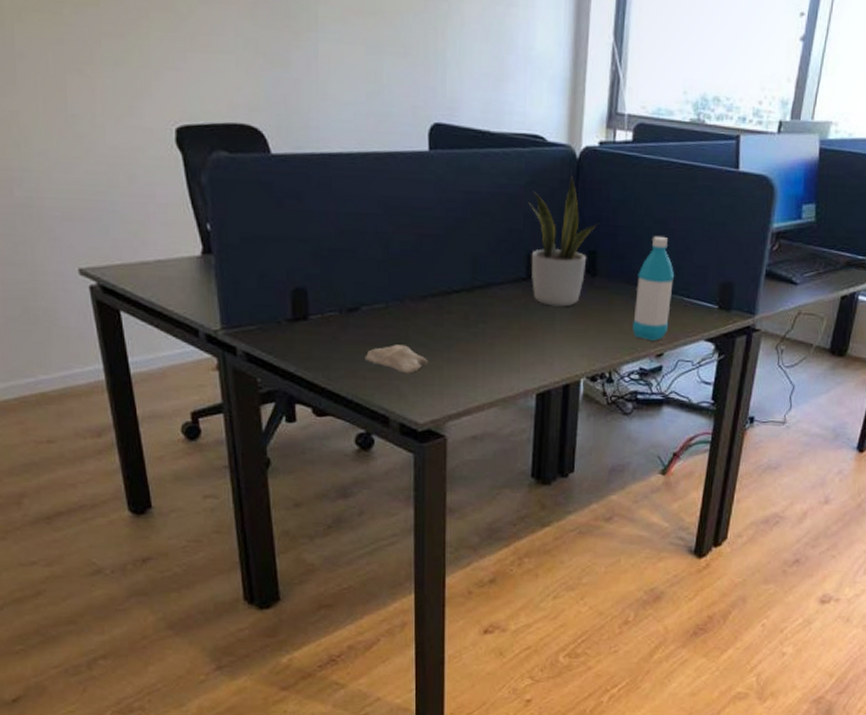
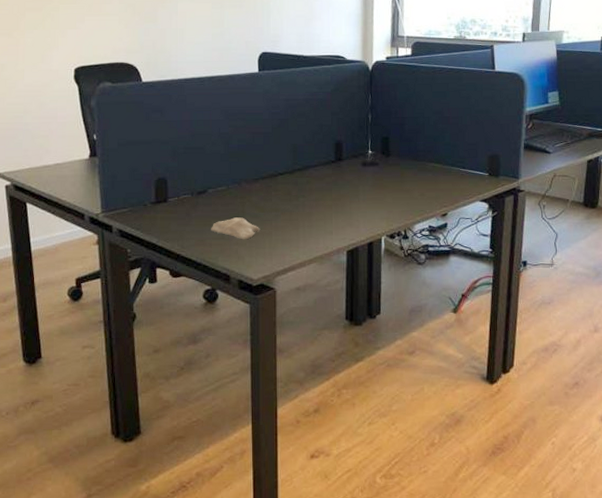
potted plant: present [528,176,599,307] -> none [334,83,389,181]
water bottle: present [633,236,674,341] -> none [421,123,451,203]

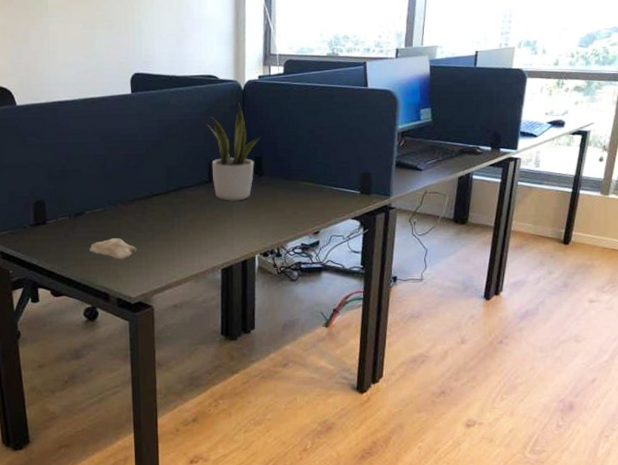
potted plant: none [334,83,389,181] -> present [207,103,262,201]

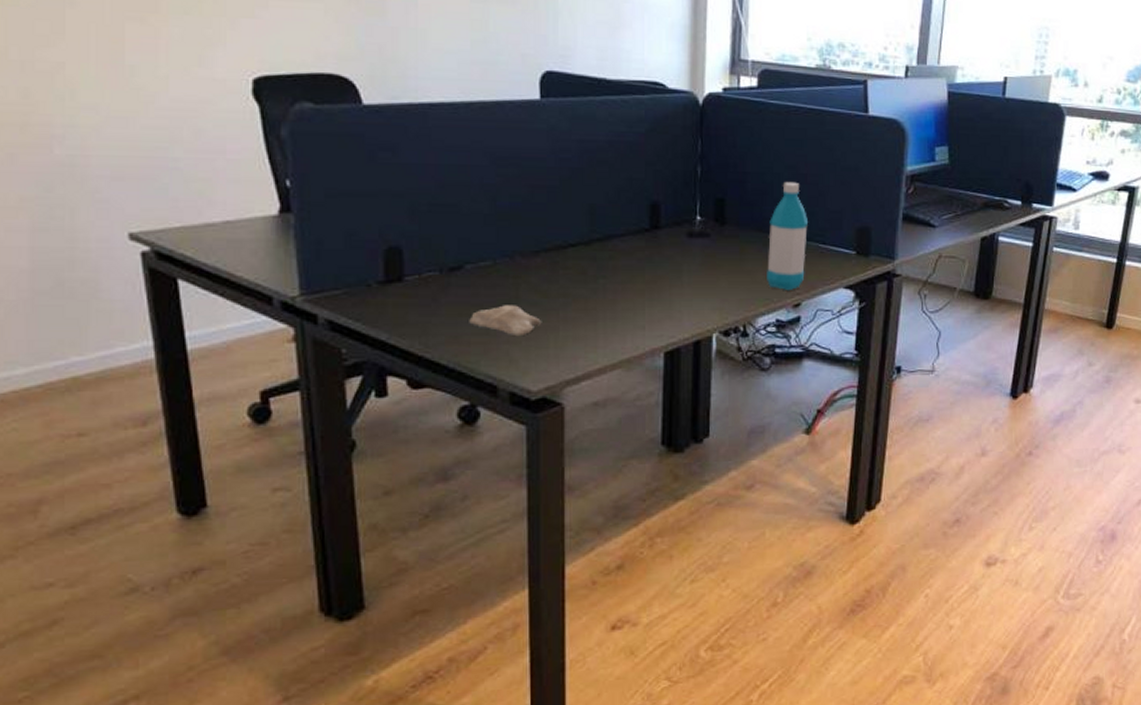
potted plant: present [207,103,262,201] -> none [649,122,726,258]
water bottle: none [294,142,323,222] -> present [767,181,808,290]

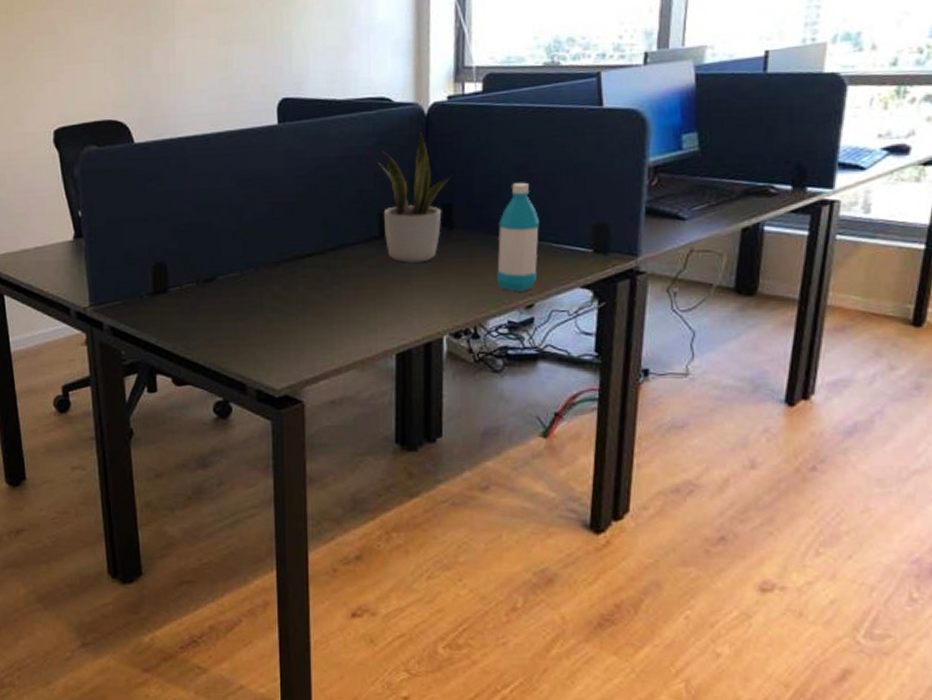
computer mouse: present [469,305,542,337] -> none [221,311,284,340]
potted plant: none [649,122,726,258] -> present [377,132,453,263]

